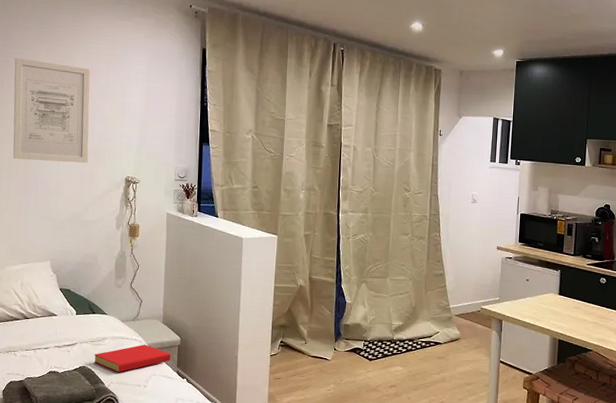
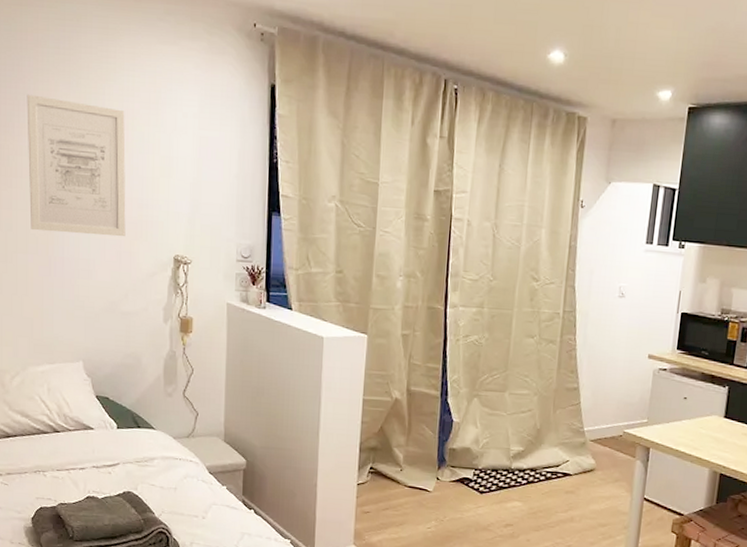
book: present [94,344,171,373] -> none [140,466,235,501]

